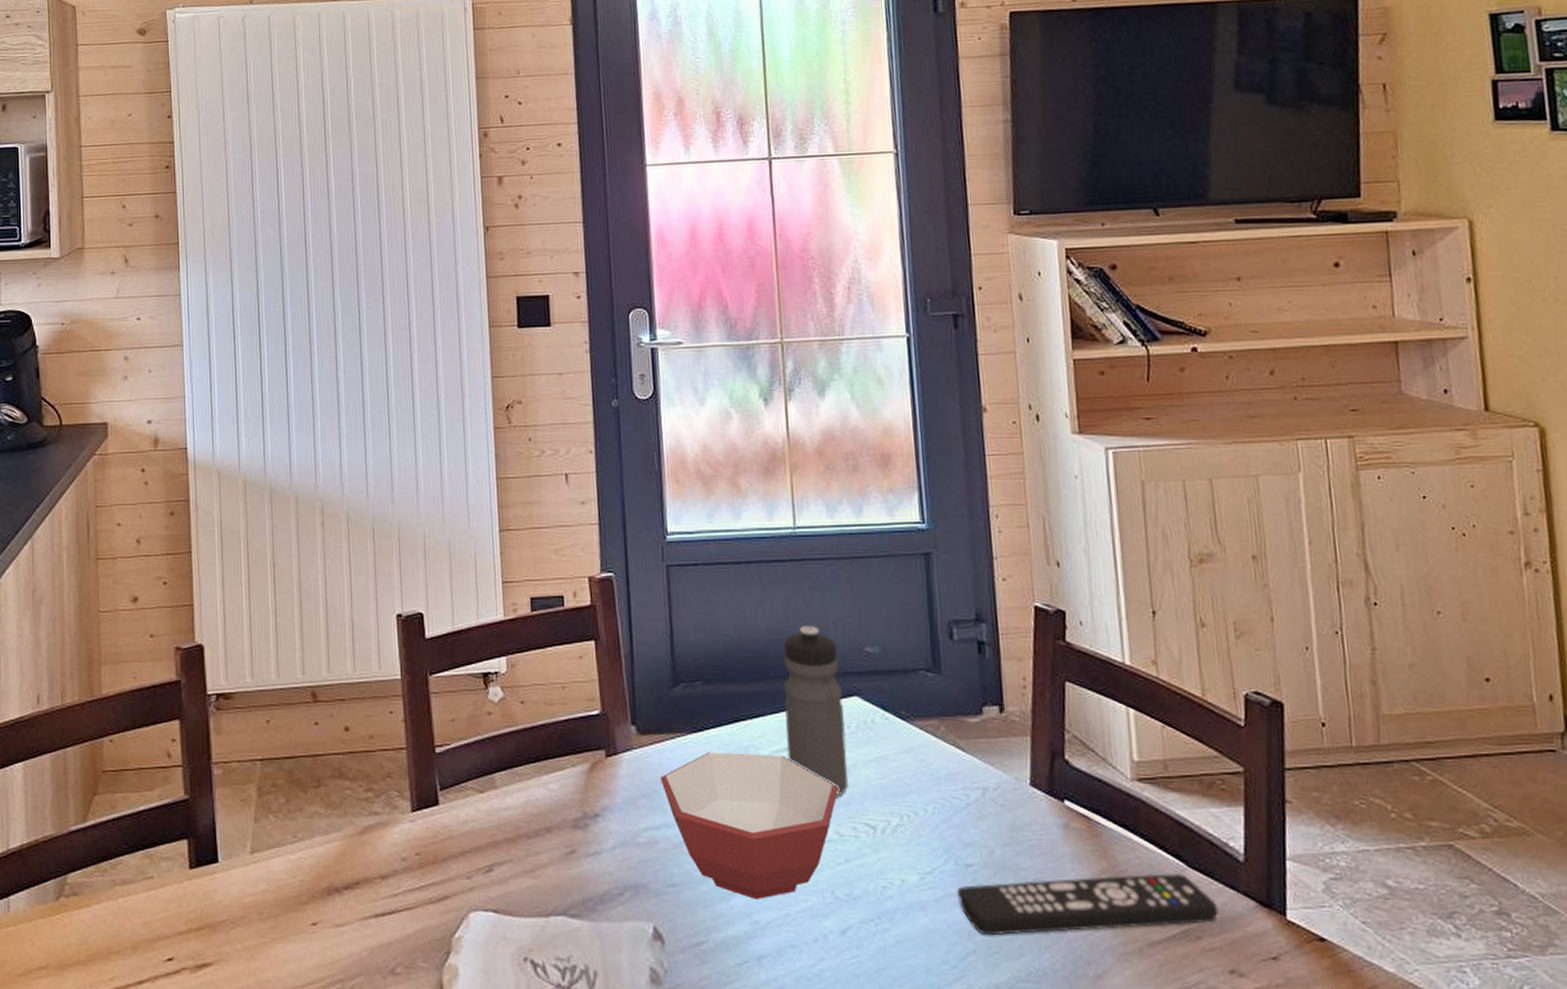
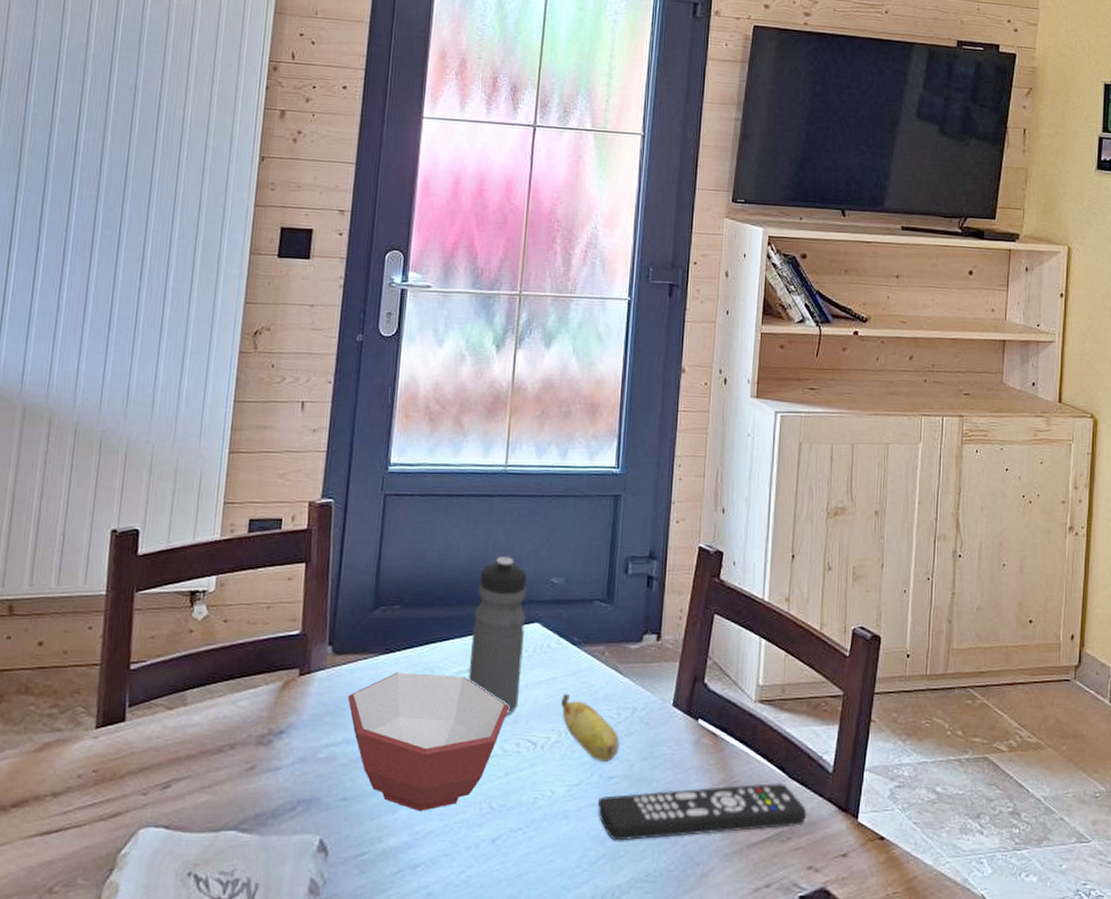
banana: none [896,774,974,848] -> present [560,694,620,762]

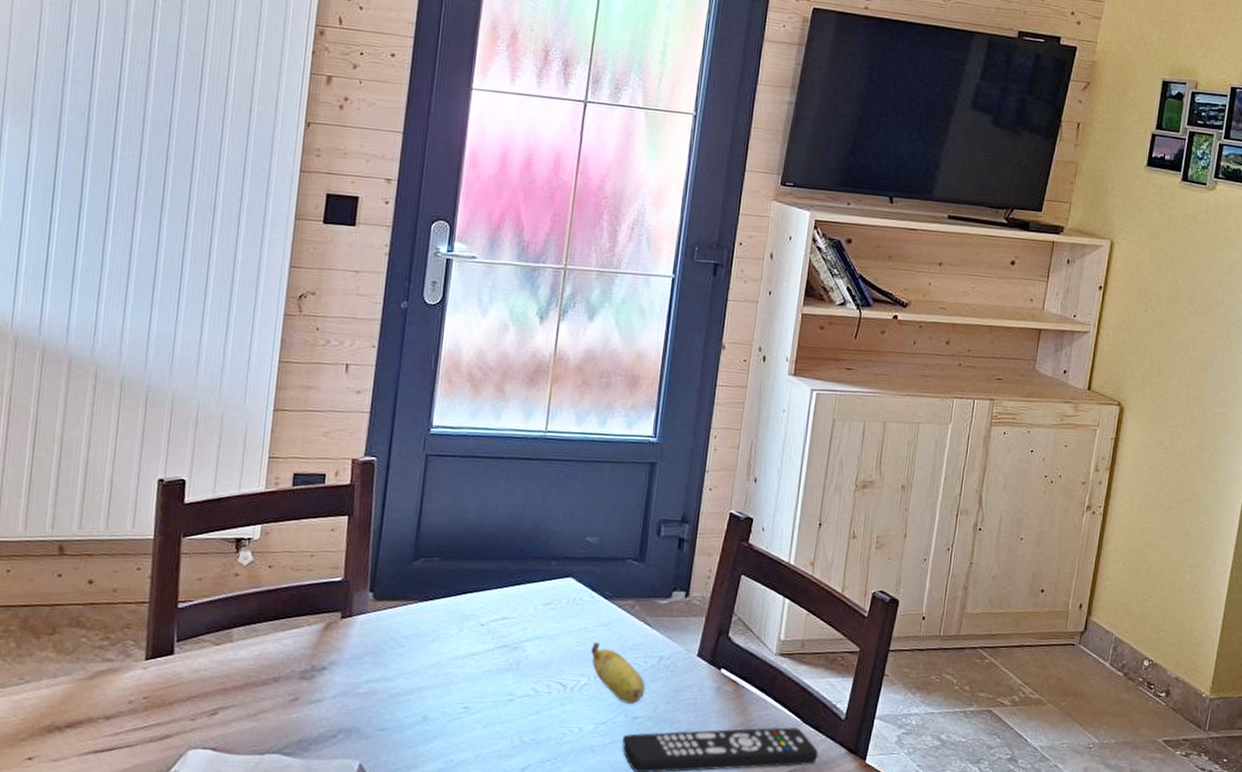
bowl: present [348,672,510,811] -> none [387,618,543,742]
water bottle: present [468,556,527,715] -> none [503,515,563,660]

